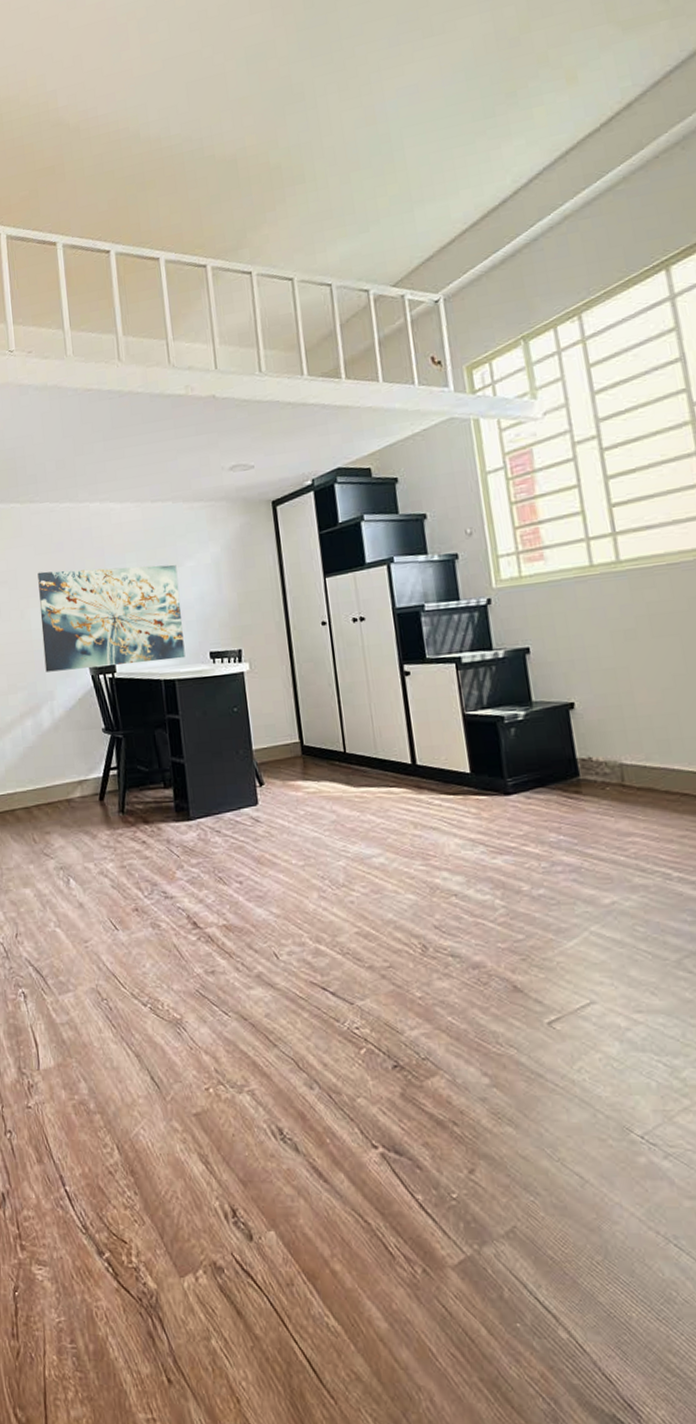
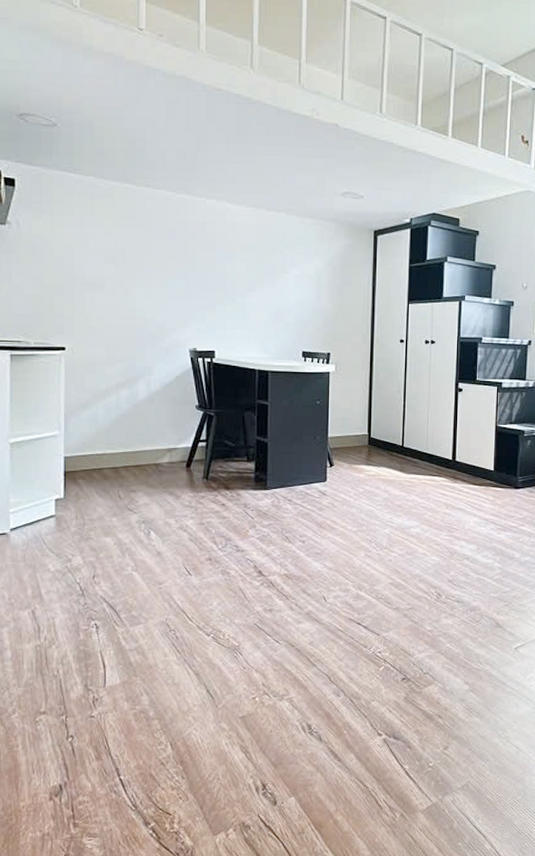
wall art: present [37,564,186,672] -> none [146,255,282,354]

